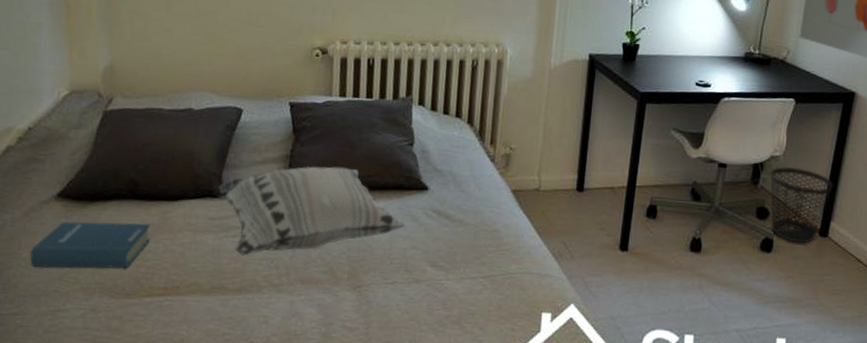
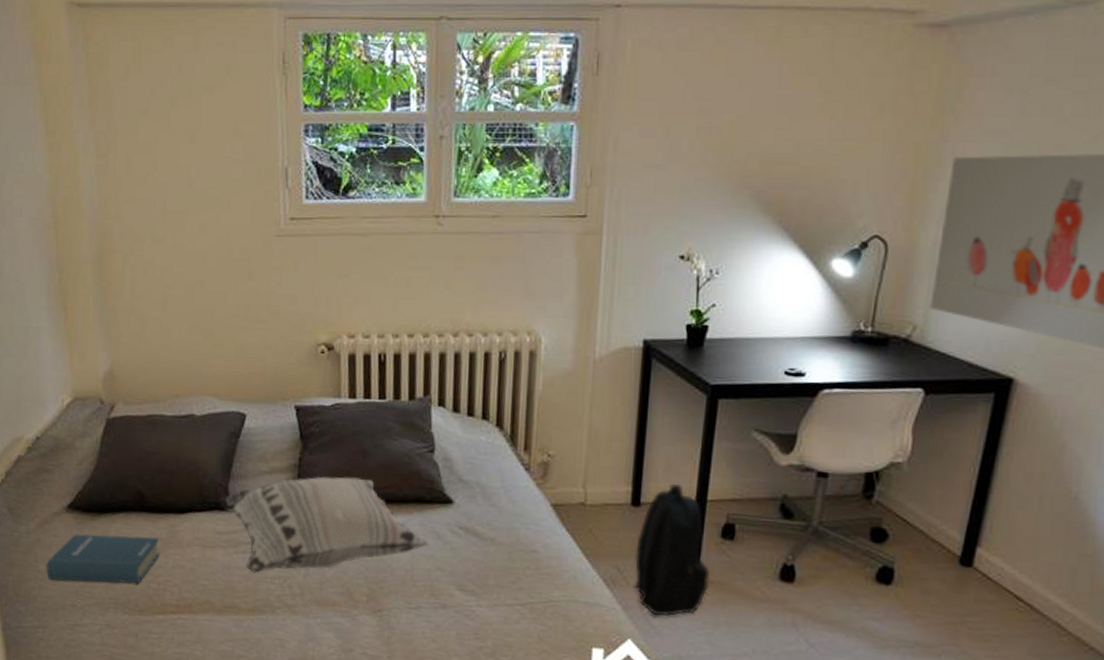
backpack: none [578,173,637,284] -> present [635,484,710,617]
wastebasket: present [770,166,834,244] -> none [889,476,981,575]

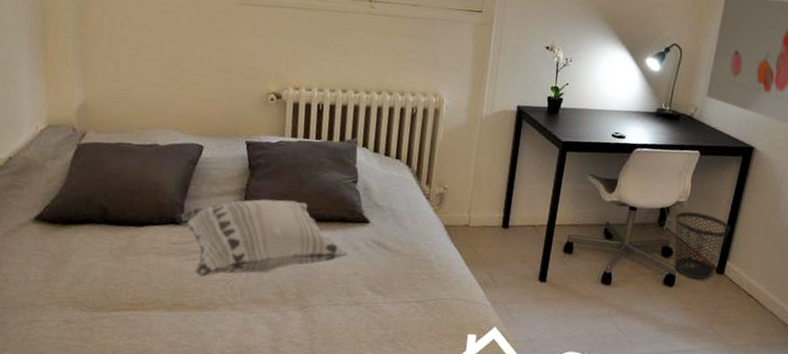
hardback book: present [47,534,160,584] -> none [9,242,119,286]
backpack: present [635,484,710,617] -> none [501,212,554,311]
wastebasket: none [889,476,981,575] -> present [674,211,731,280]

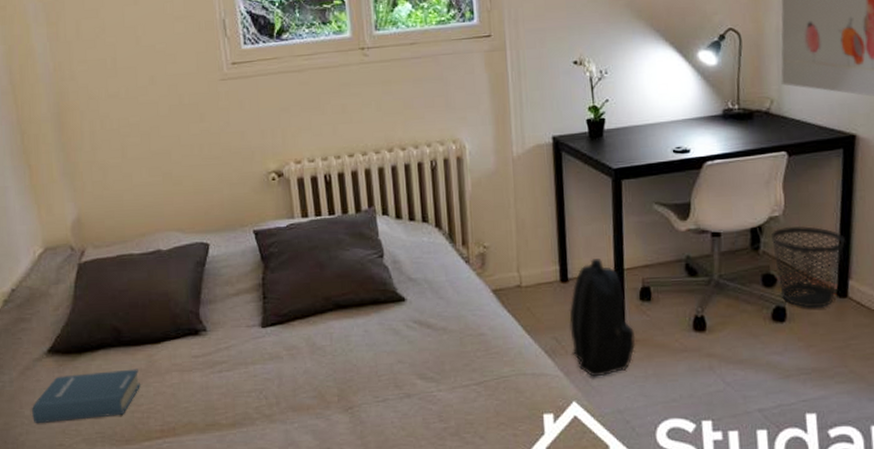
hardback book: none [9,242,119,286] -> present [32,369,140,423]
decorative pillow: present [175,198,348,277] -> none [191,288,388,389]
backpack: none [501,212,554,311] -> present [569,259,636,377]

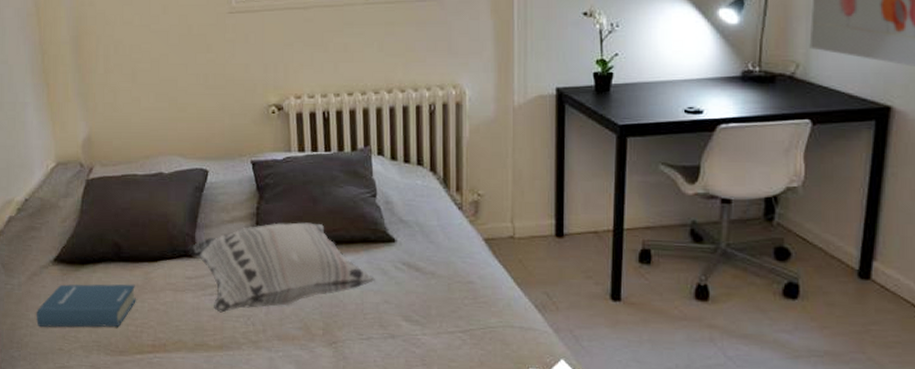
decorative pillow: none [191,288,388,389] -> present [187,222,375,313]
backpack: present [569,259,636,377] -> none [562,216,632,338]
wastebasket: present [772,225,846,308] -> none [788,198,873,288]

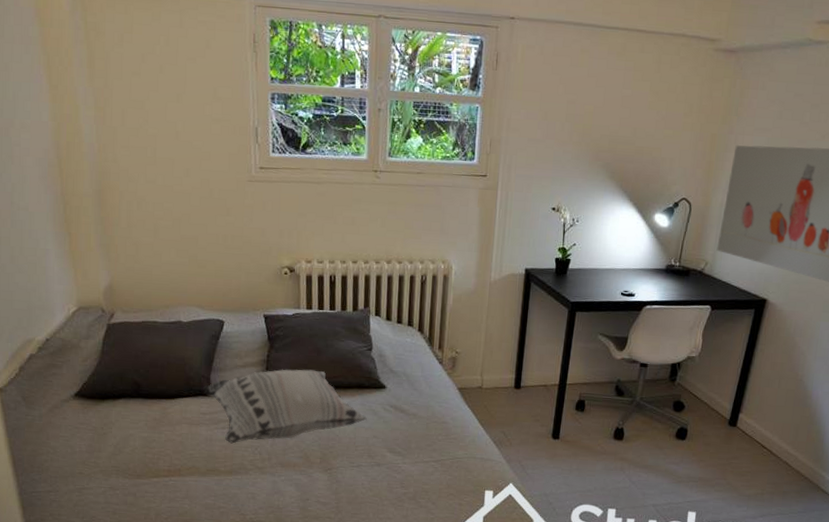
hardback book: present [37,284,136,328] -> none [57,416,154,455]

